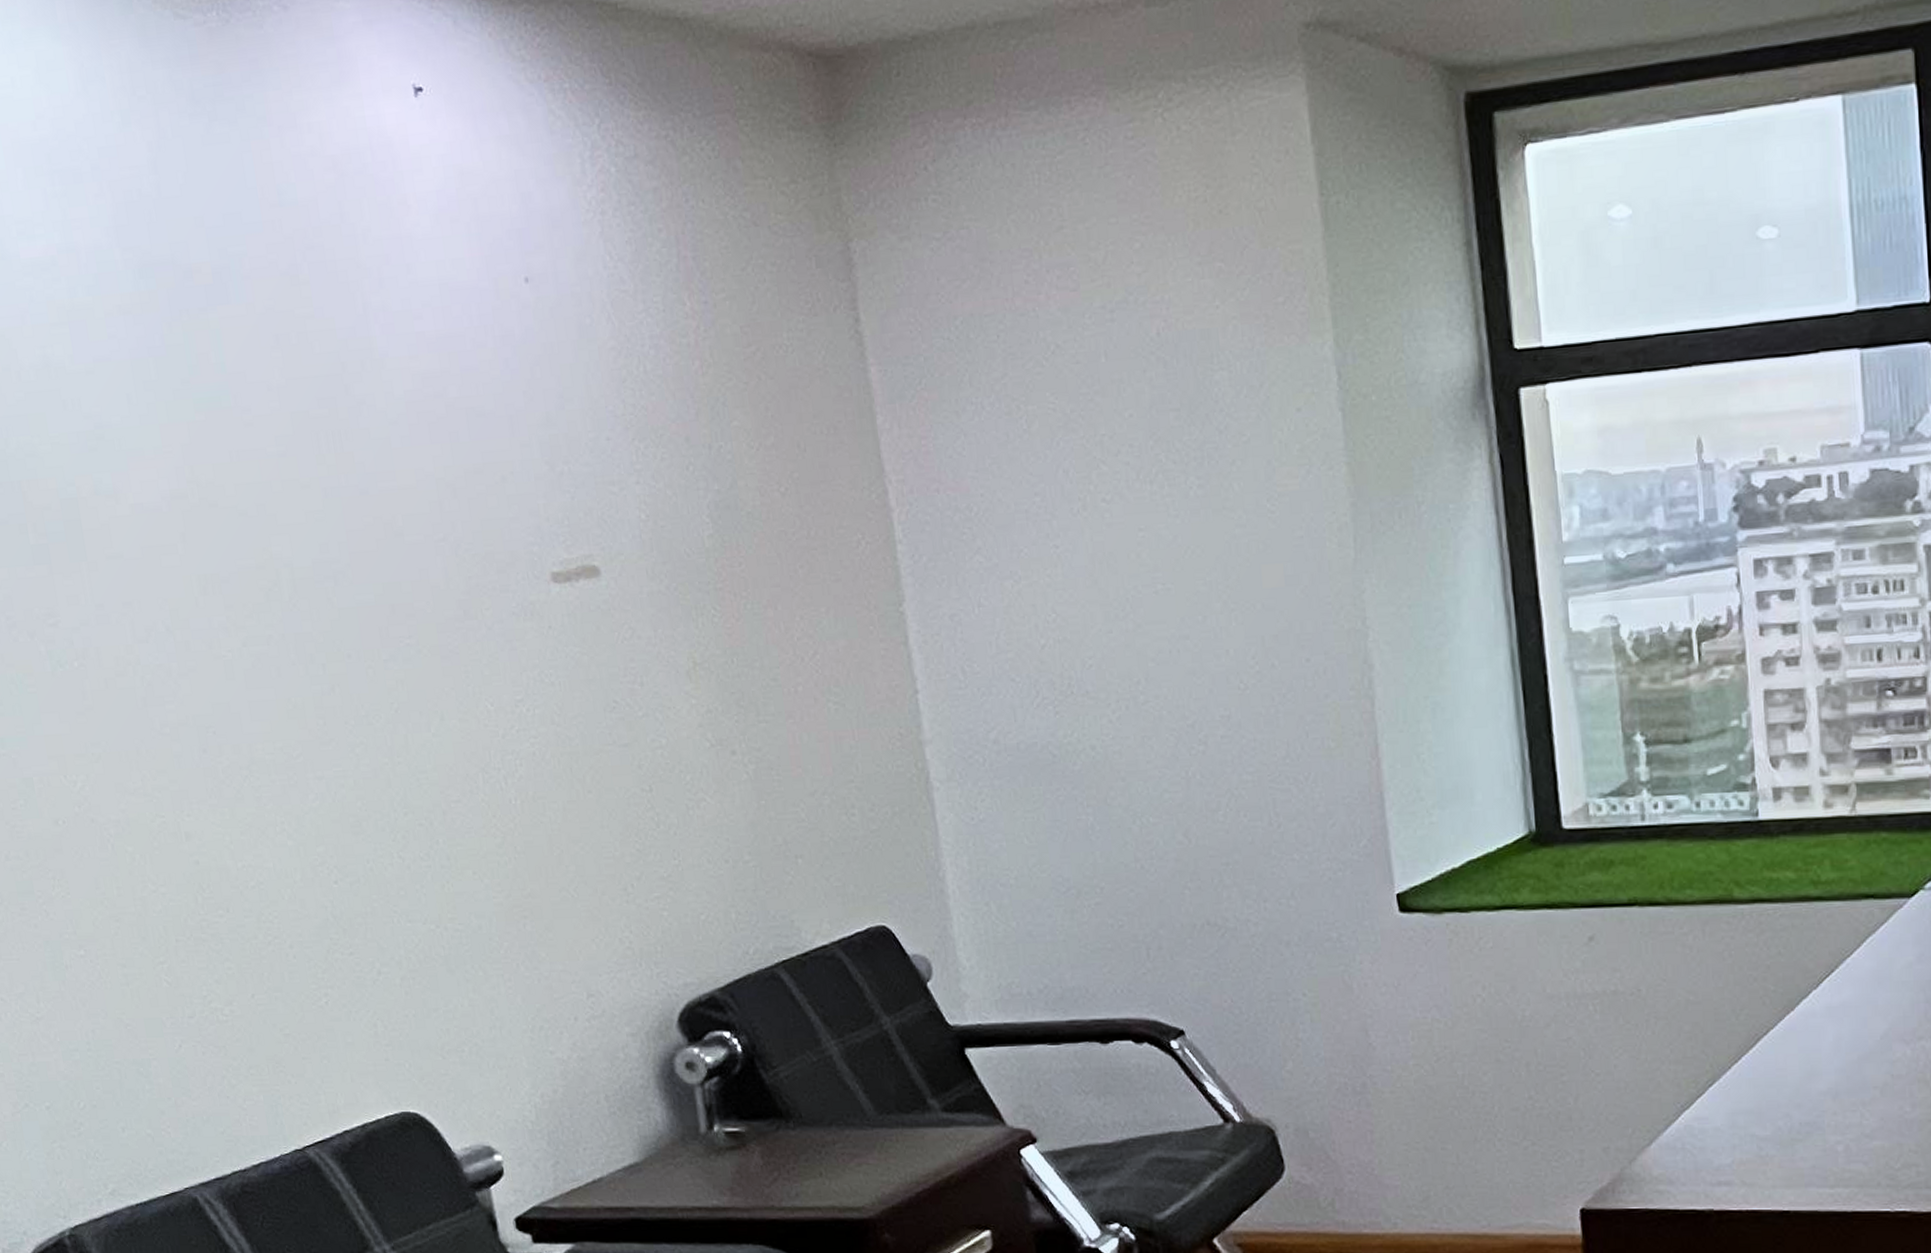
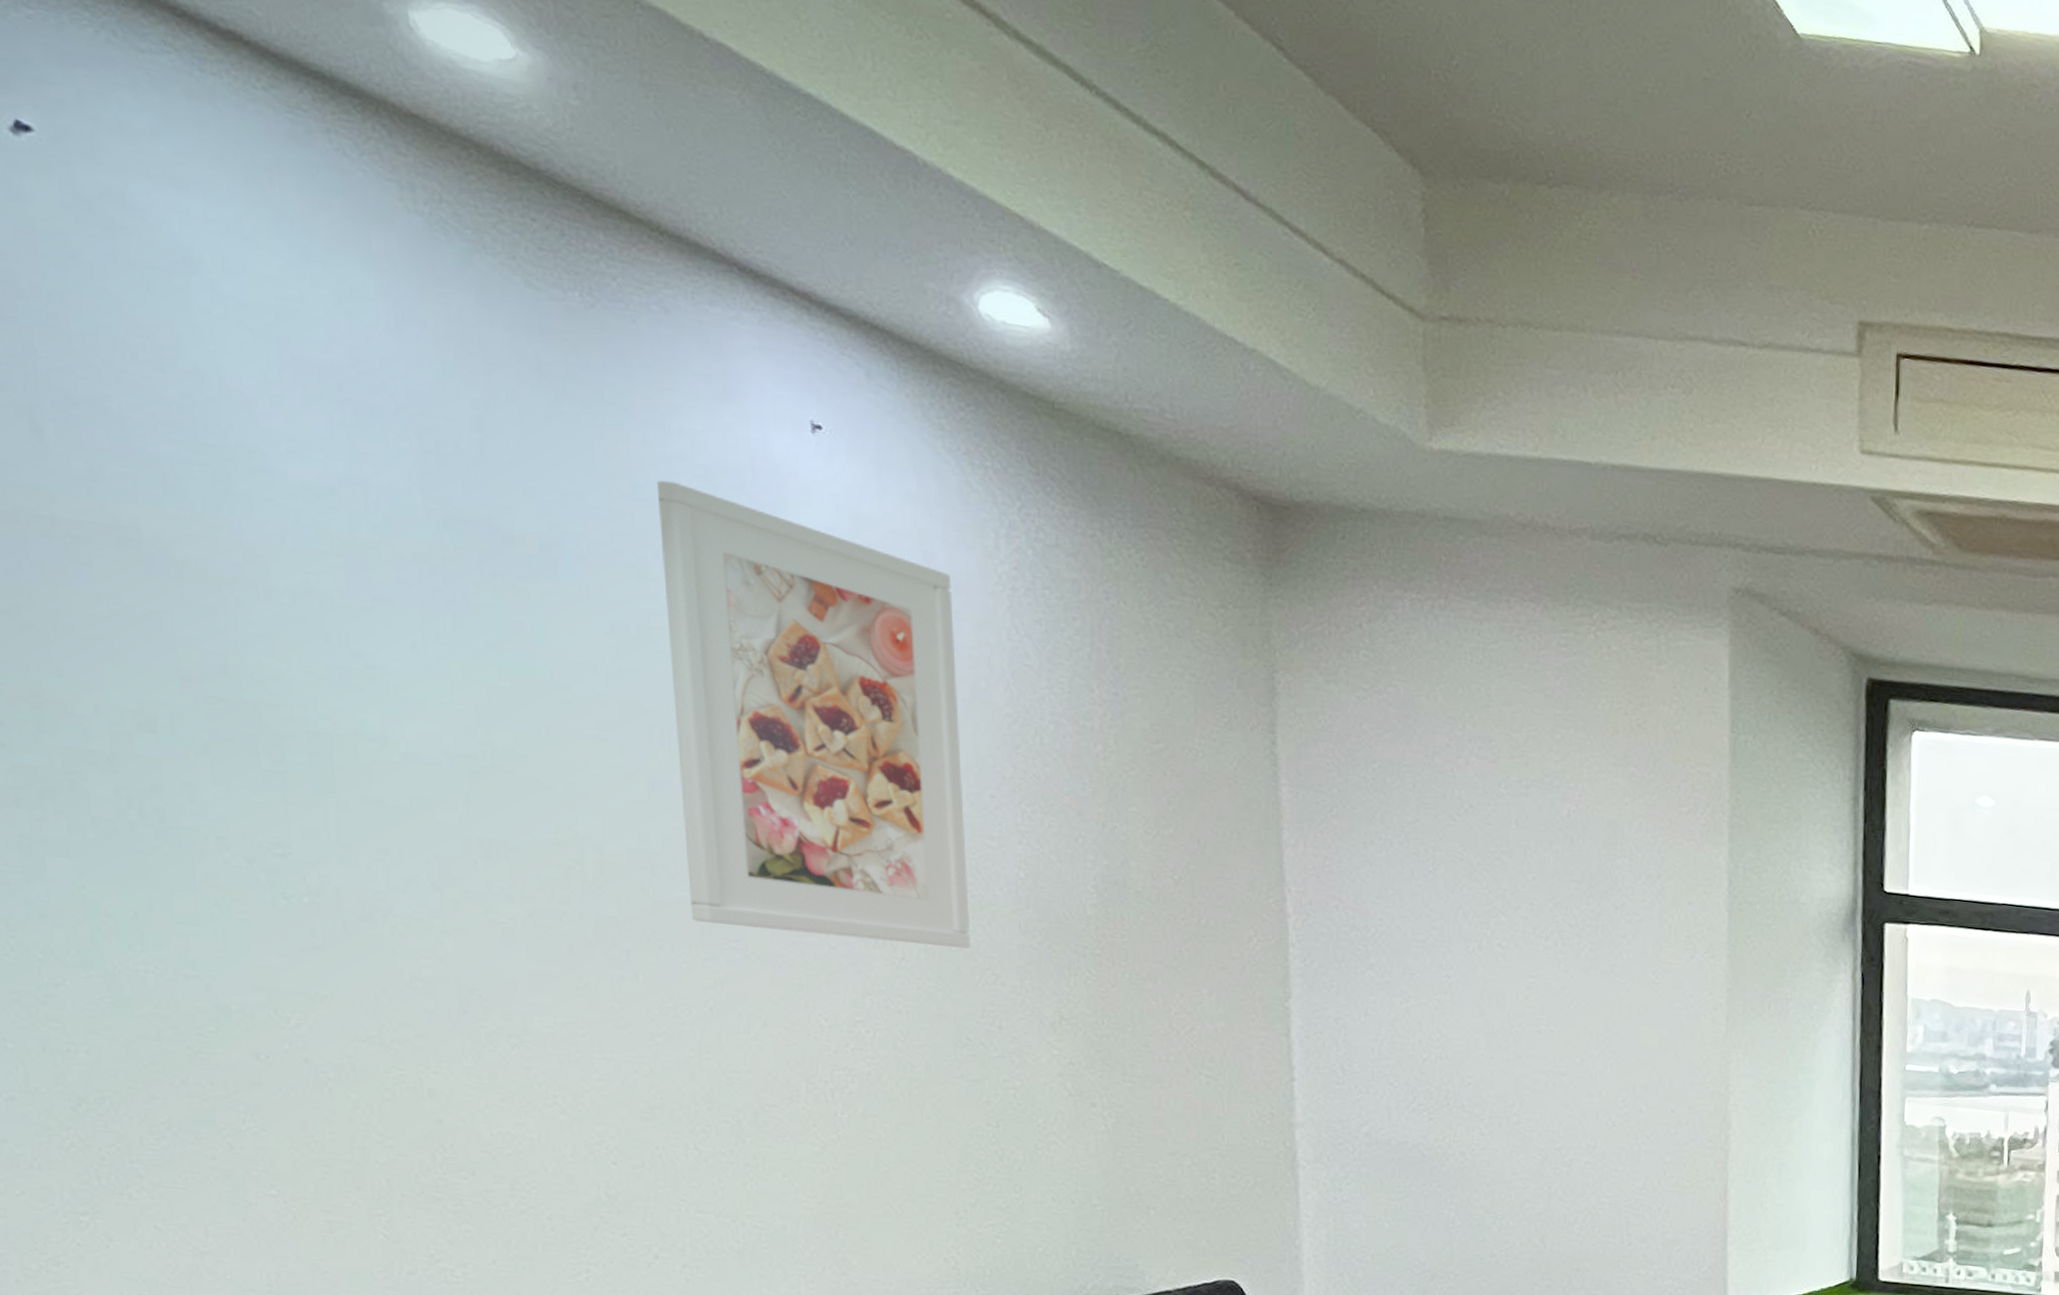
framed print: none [296,179,606,624] -> present [656,480,970,949]

